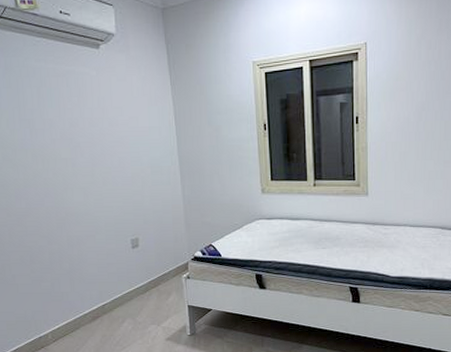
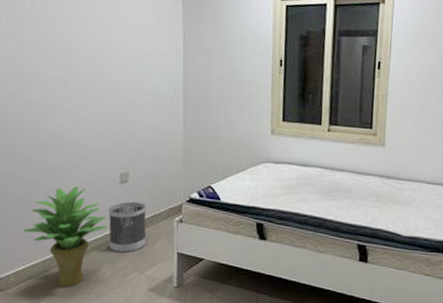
potted plant: none [54,254,125,341] -> present [23,186,107,287]
wastebasket: none [124,263,160,309] -> present [108,201,147,253]

